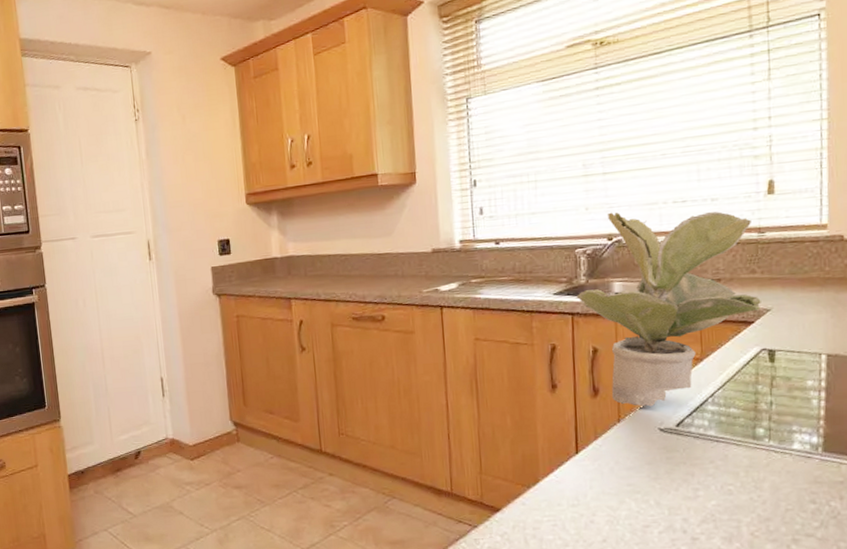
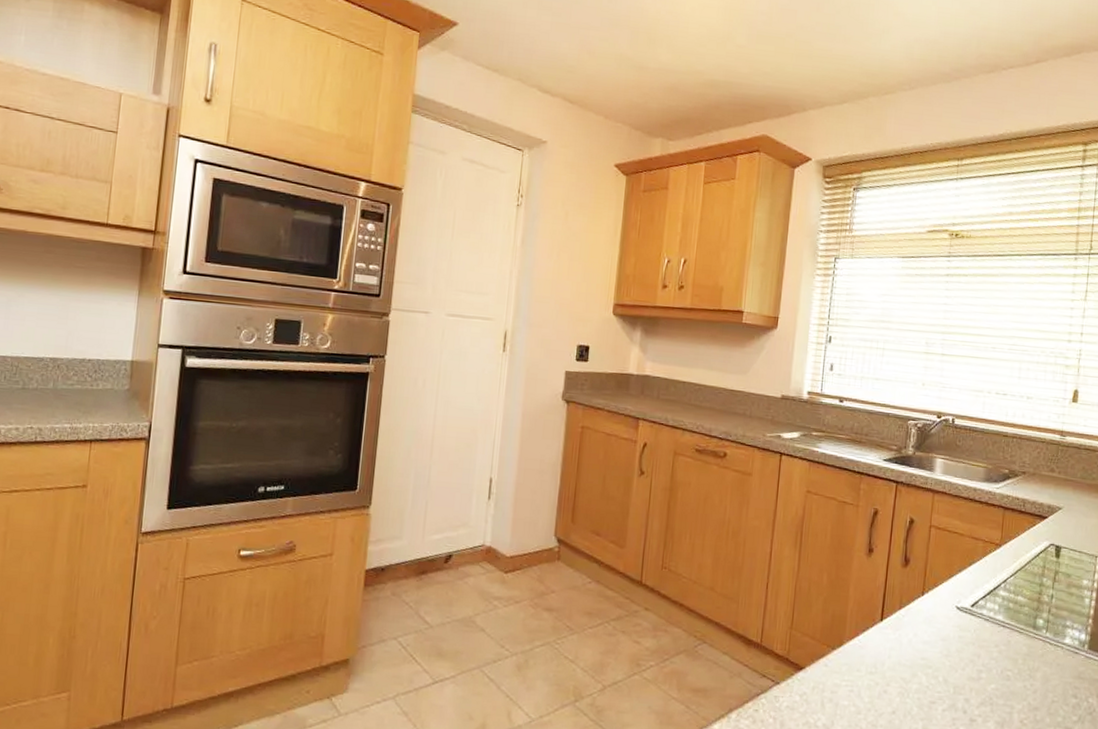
potted plant: present [576,211,761,407] -> none [902,392,1056,584]

